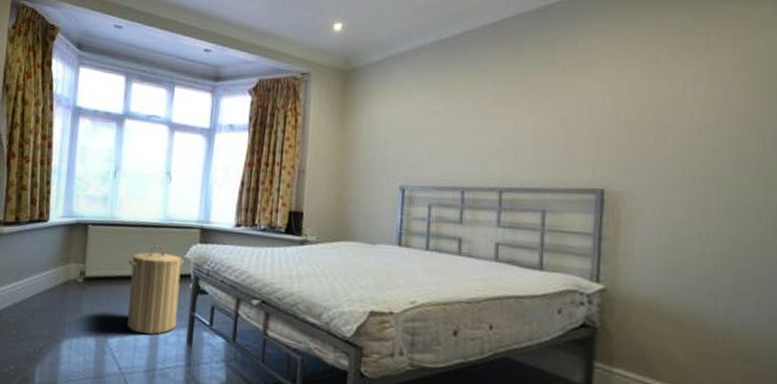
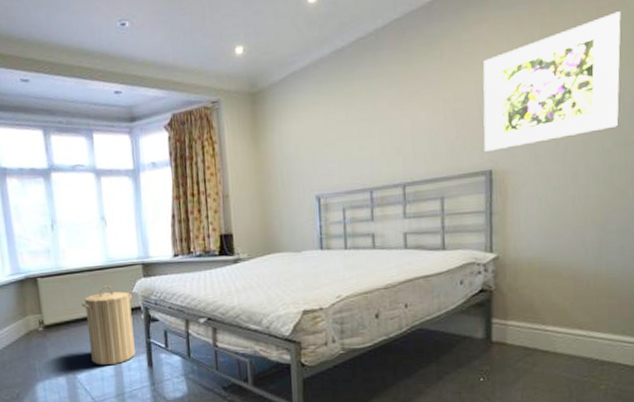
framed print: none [596,42,762,169] -> present [483,11,621,152]

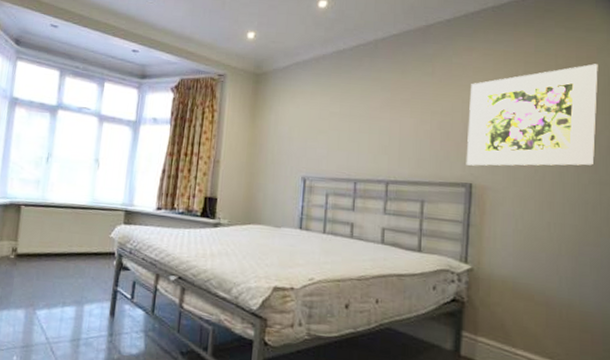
laundry hamper: present [81,285,135,365] -> none [55,225,109,307]

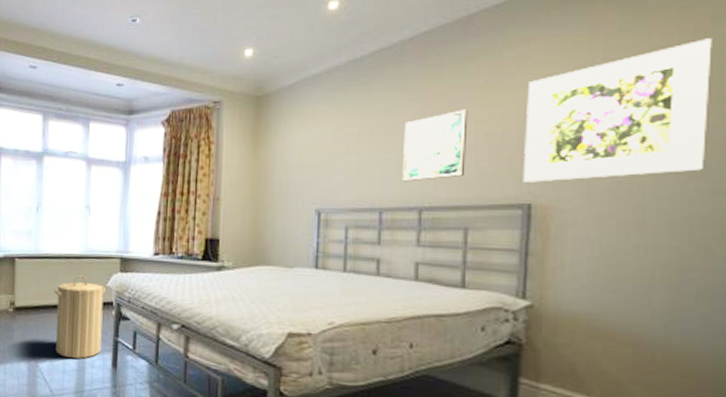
laundry hamper: none [55,225,109,307] -> present [54,275,105,359]
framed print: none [374,101,426,158] -> present [403,109,468,182]

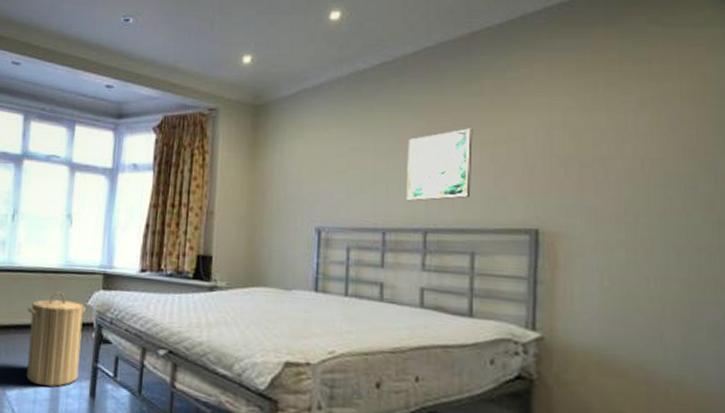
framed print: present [522,38,712,183] -> none [529,68,711,207]

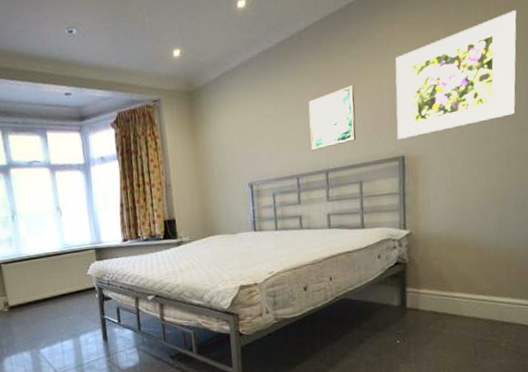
laundry hamper: present [26,291,85,387] -> none [42,269,92,340]
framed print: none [529,68,711,207] -> present [395,10,517,140]

